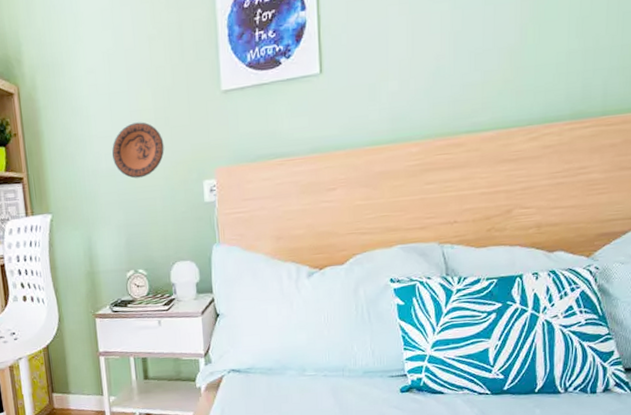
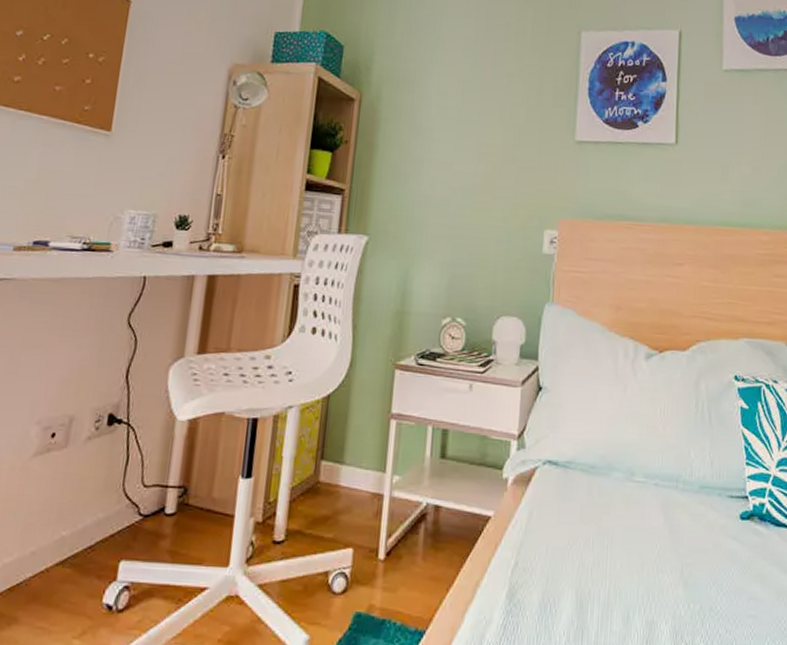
decorative plate: present [112,122,164,179] -> none [450,154,508,214]

